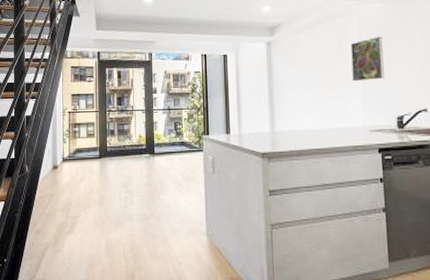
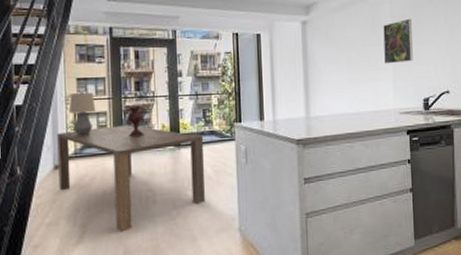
dining table: none [56,134,176,227] -> present [57,125,205,233]
lamp: none [65,106,86,142] -> present [68,92,96,136]
decorative urn: none [107,116,127,145] -> present [122,103,147,138]

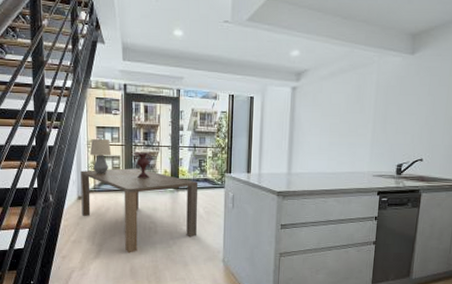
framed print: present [383,18,413,64] -> none [365,89,396,131]

